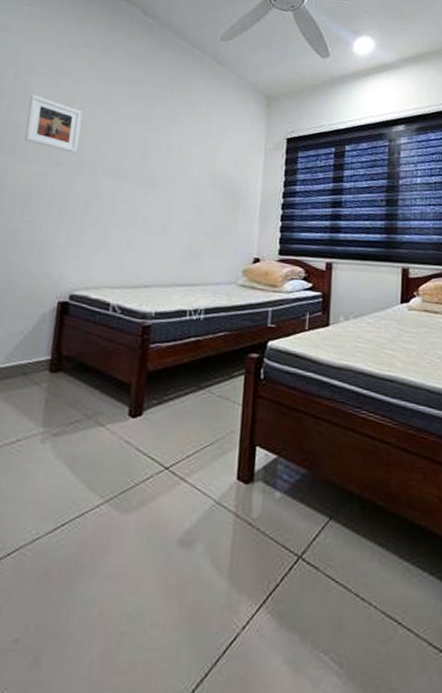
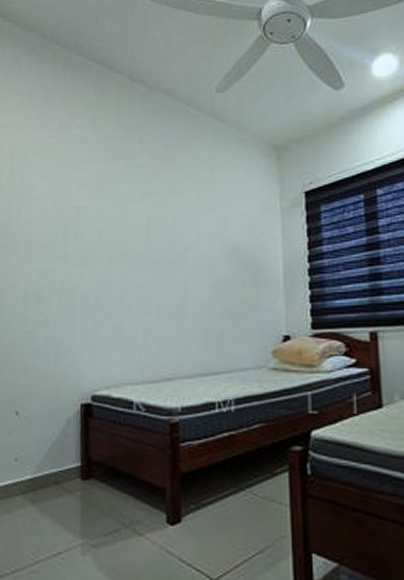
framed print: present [24,94,82,153] -> none [28,187,82,244]

